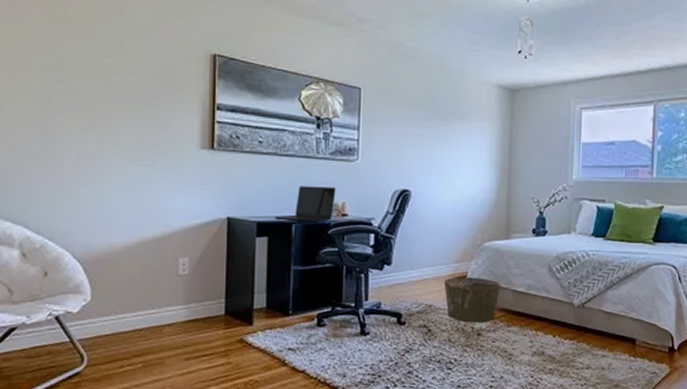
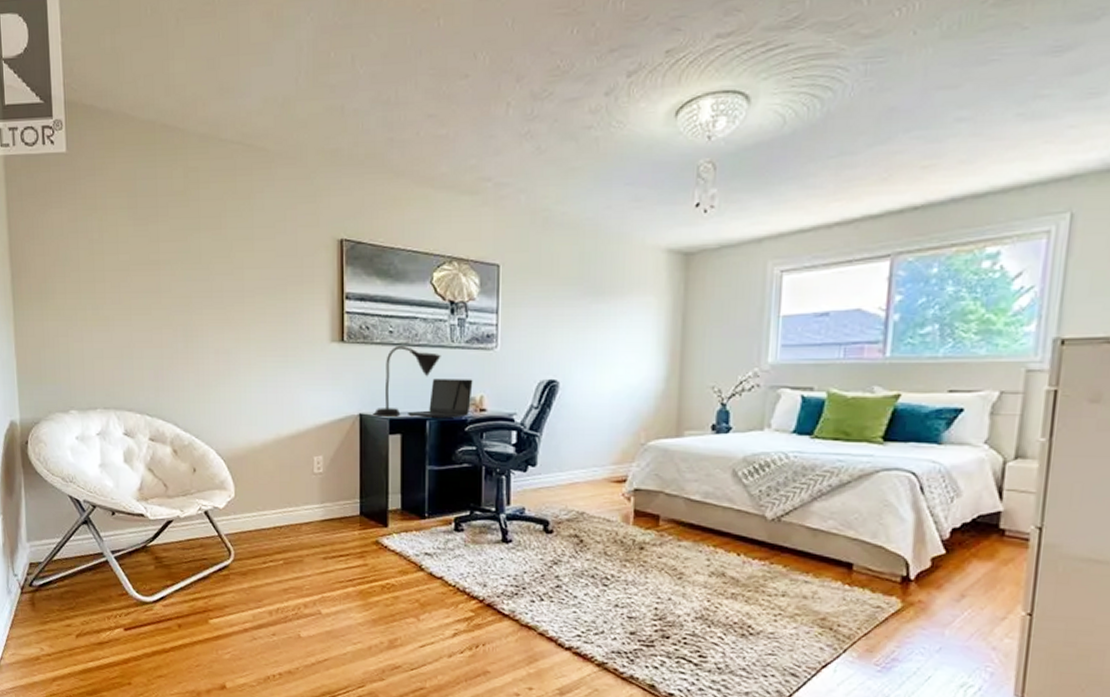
desk lamp: none [241,154,307,220] -> present [373,345,441,417]
basket: present [443,277,502,323] -> none [598,481,670,535]

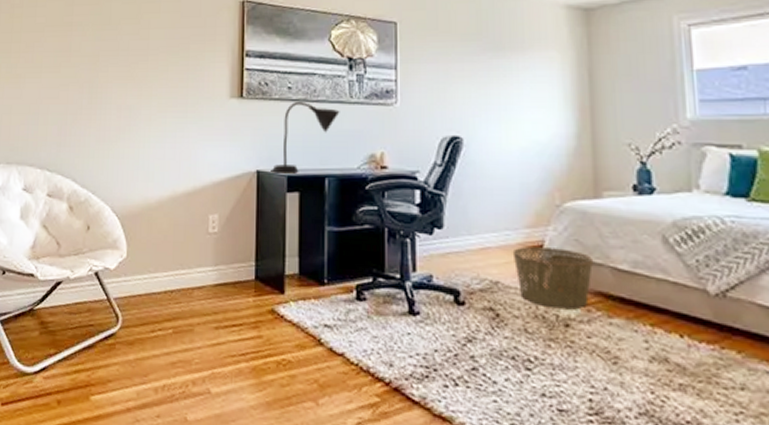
laptop: present [408,378,473,419] -> none [306,134,373,177]
basket: none [598,481,670,535] -> present [512,246,594,310]

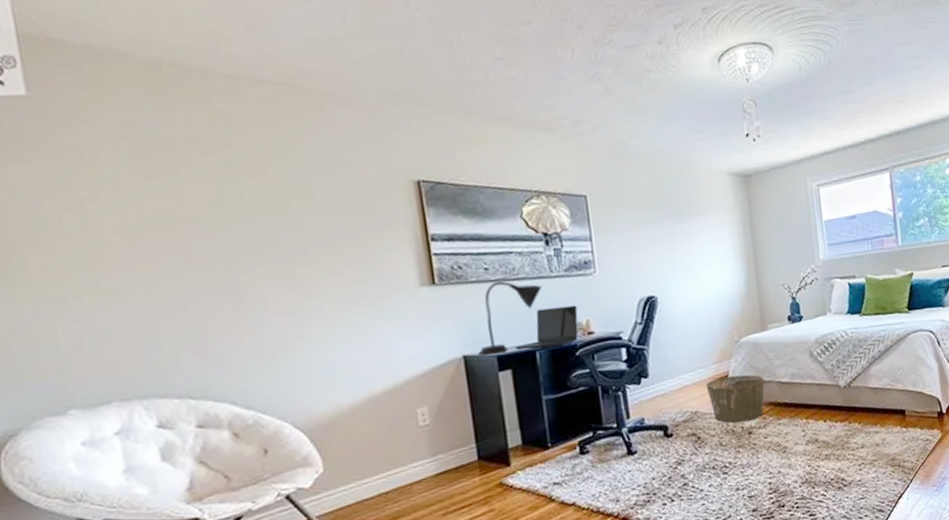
laptop: none [306,134,373,177] -> present [516,305,578,350]

